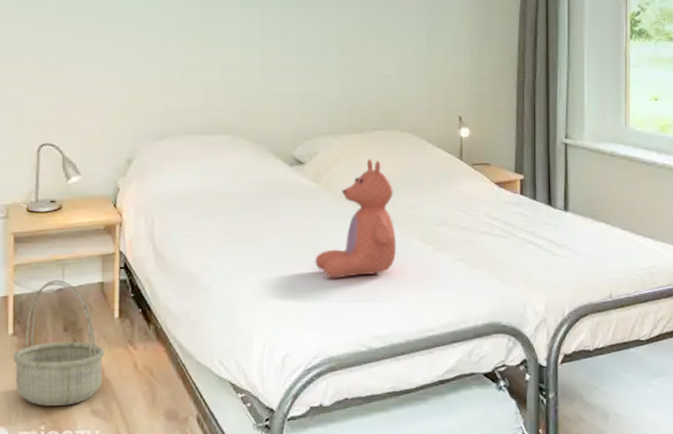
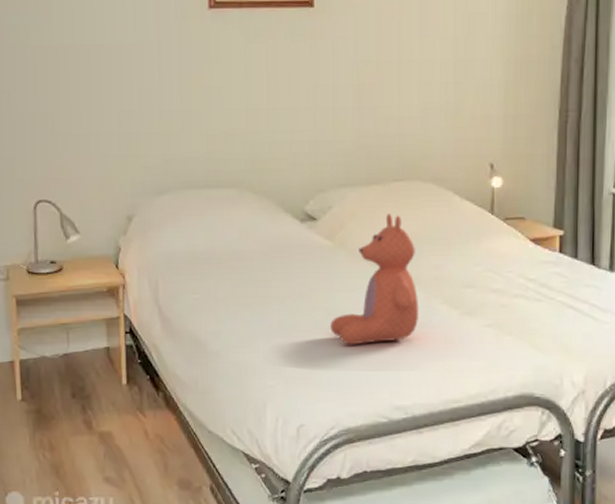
basket: present [13,279,105,406] -> none [23,344,114,472]

